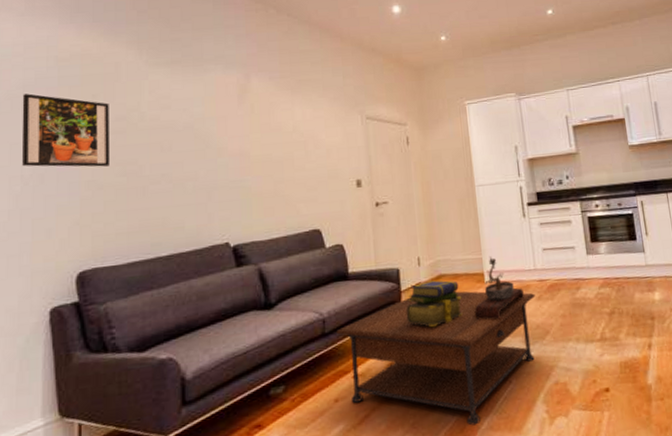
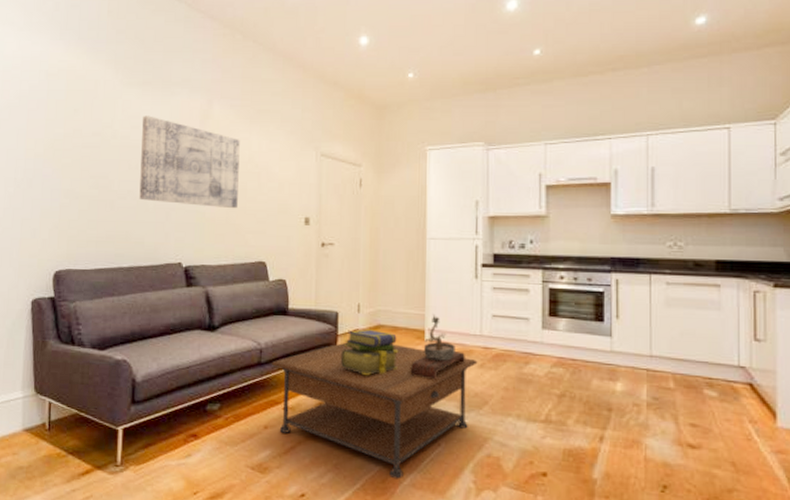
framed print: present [21,93,111,167] -> none [16,104,88,178]
wall art: none [173,94,286,183] -> present [139,115,240,209]

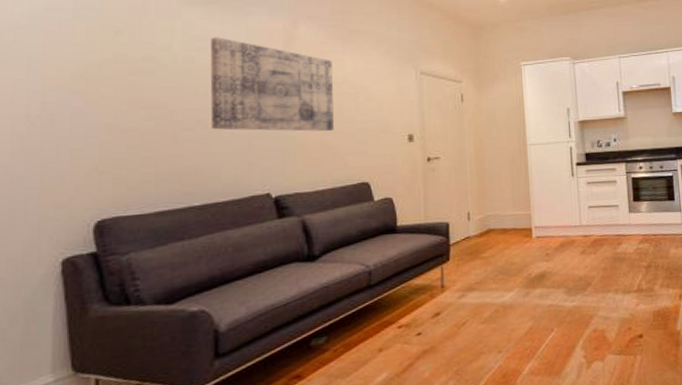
coffee table: present [272,342,478,479] -> none [383,245,580,371]
stack of books: present [340,329,399,376] -> none [454,234,510,280]
bonsai tree: present [410,314,465,380] -> none [521,212,569,273]

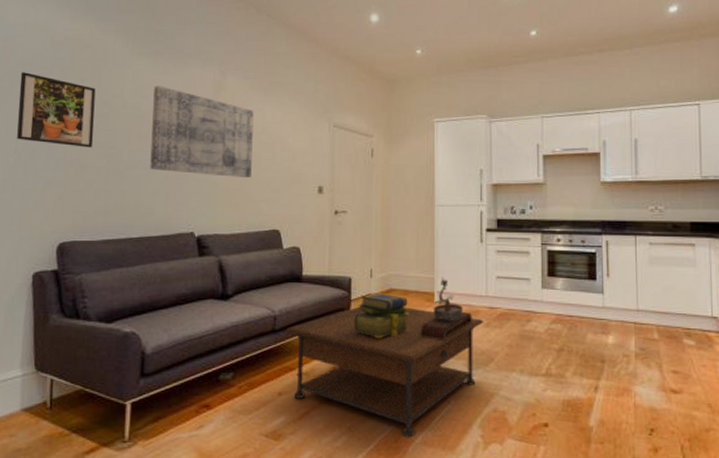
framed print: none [27,25,136,110] -> present [17,72,96,148]
coffee table: none [383,245,580,371] -> present [286,306,484,438]
stack of books: none [454,234,510,280] -> present [353,293,410,339]
bonsai tree: none [521,212,569,273] -> present [420,277,472,340]

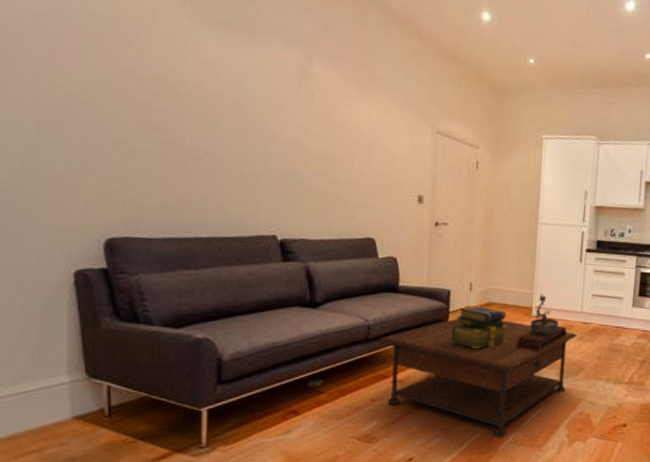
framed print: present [17,72,96,148] -> none [35,24,145,130]
wall art: present [150,86,254,179] -> none [220,63,346,181]

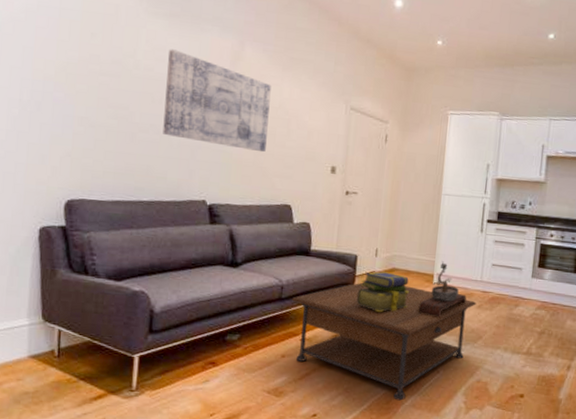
wall art: none [220,63,346,181] -> present [163,49,271,153]

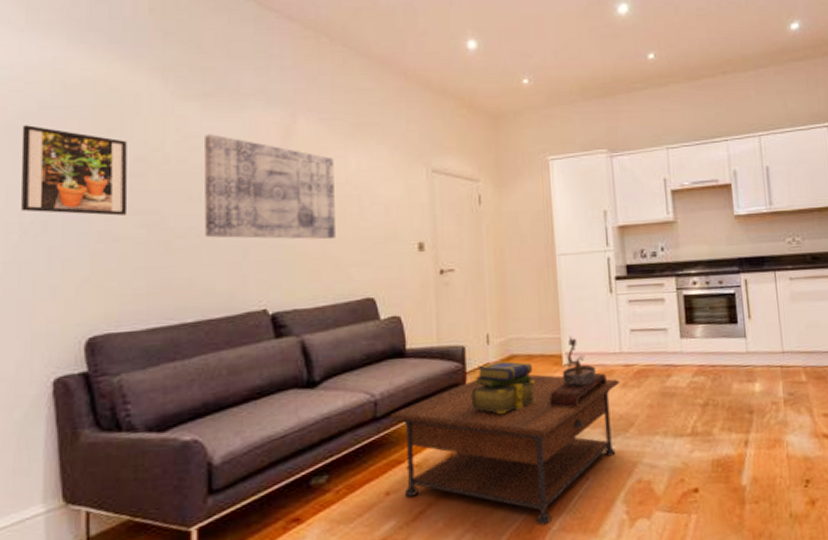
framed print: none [21,19,107,107] -> present [20,125,128,216]

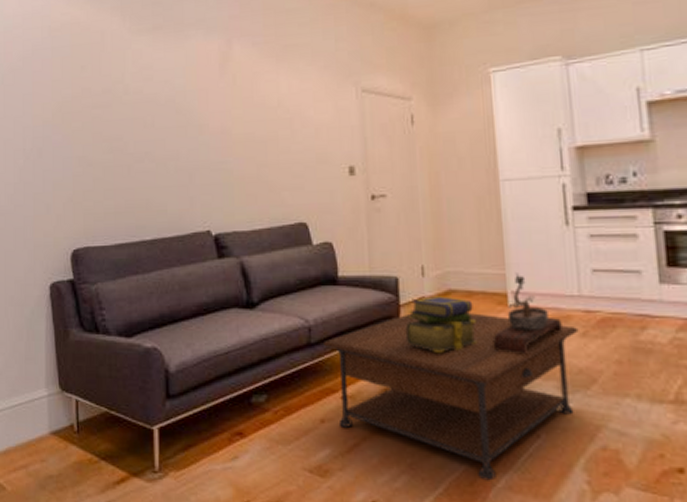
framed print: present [20,125,128,216] -> none [22,66,99,143]
wall art: present [203,134,335,240] -> none [154,64,269,164]

